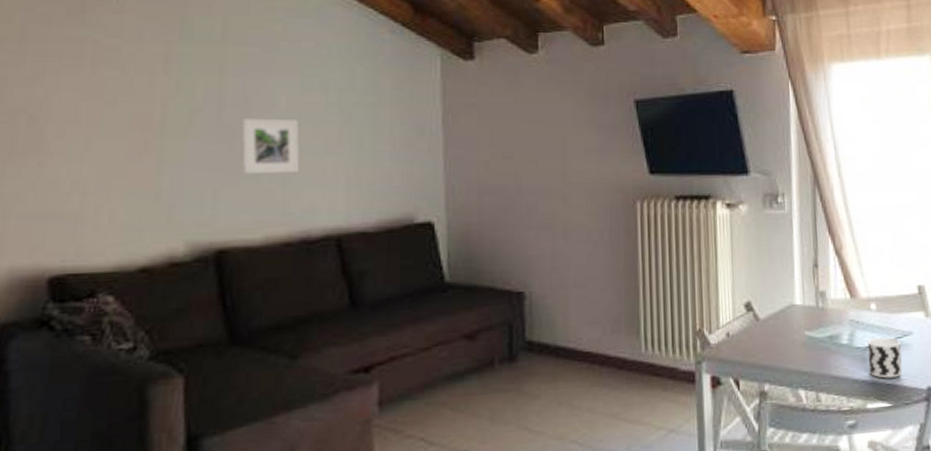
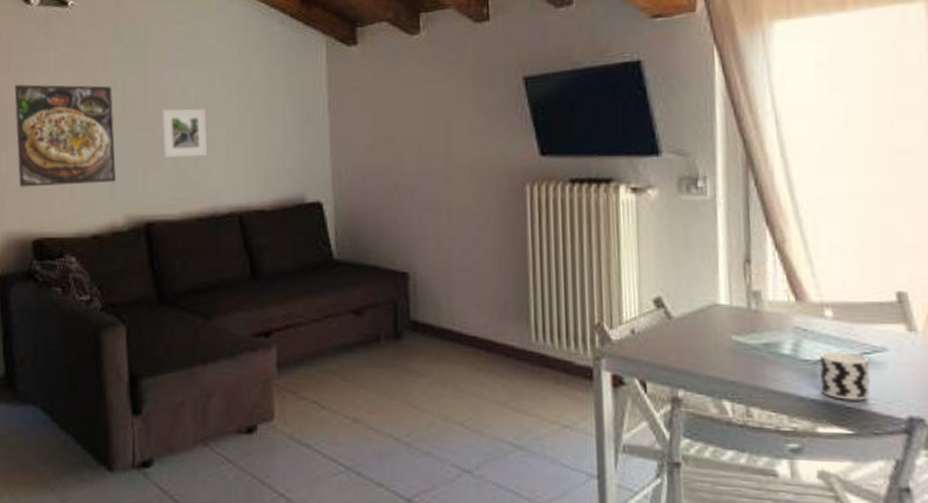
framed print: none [28,80,177,211] -> present [14,83,116,187]

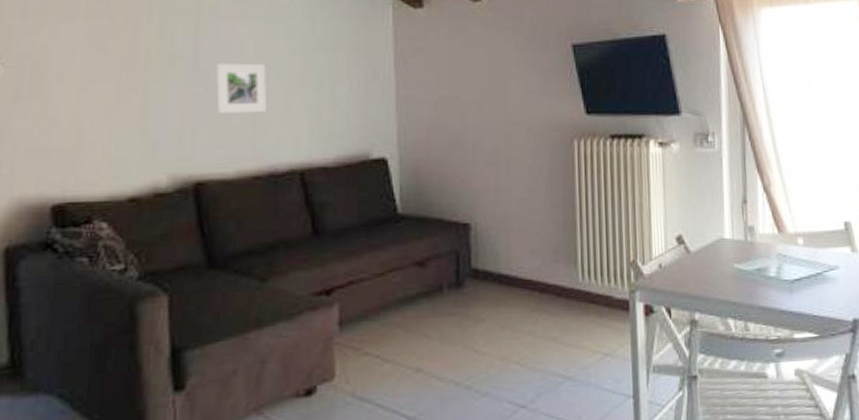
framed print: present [14,83,116,187] -> none [32,29,160,146]
cup: present [819,351,871,401] -> none [795,271,829,310]

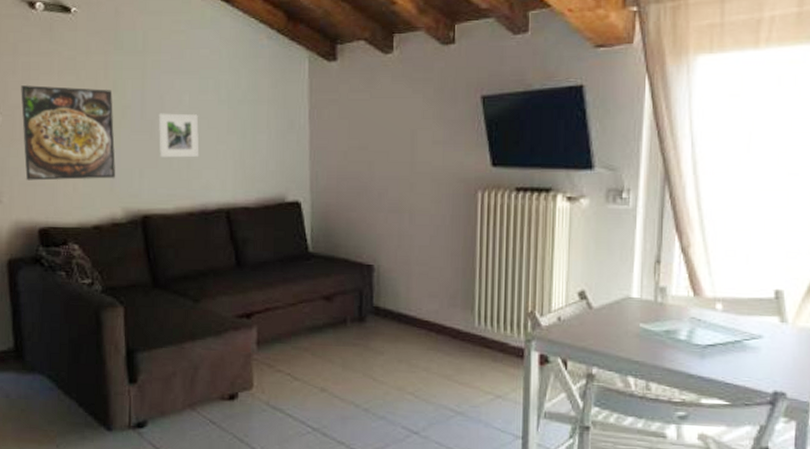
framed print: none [32,29,160,146] -> present [21,84,115,181]

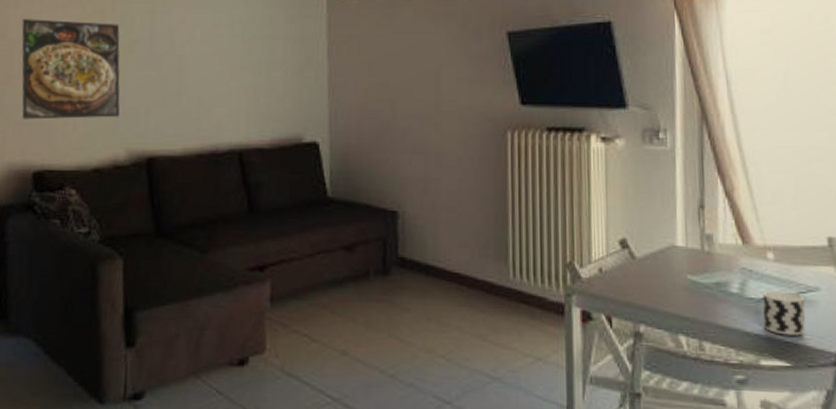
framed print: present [158,113,200,158] -> none [167,48,211,95]
cup: none [707,338,746,378] -> present [762,290,806,336]

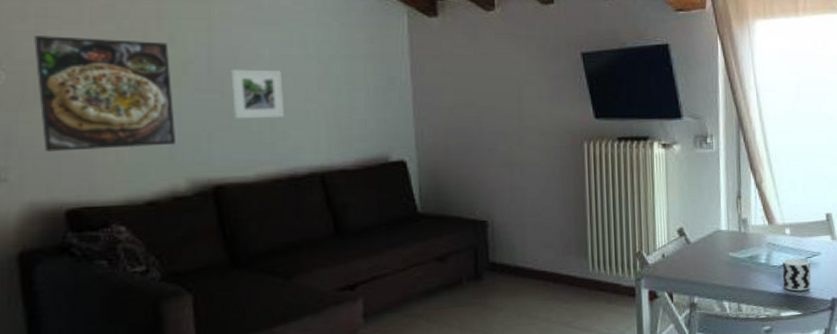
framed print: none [167,48,211,95] -> present [231,69,285,119]

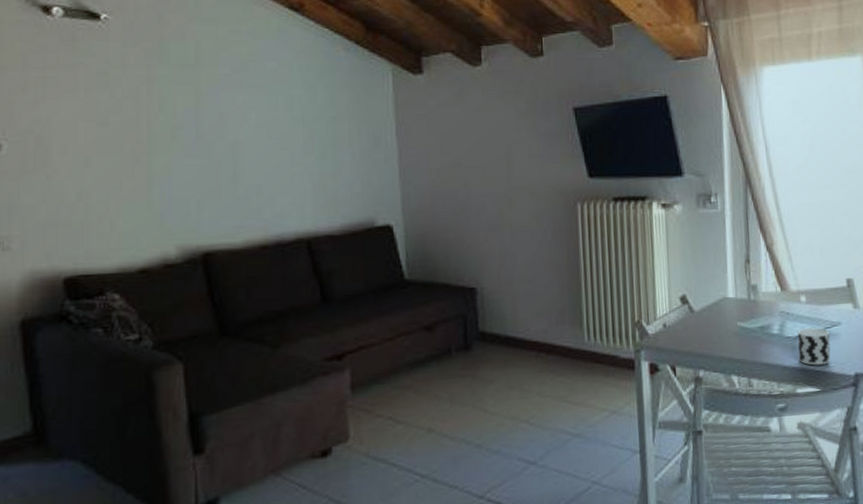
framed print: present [34,34,175,152] -> none [34,104,166,220]
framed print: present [231,69,285,119] -> none [218,133,271,185]

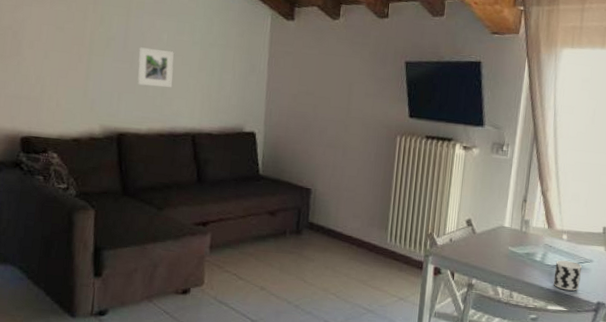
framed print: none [218,133,271,185] -> present [137,47,174,88]

